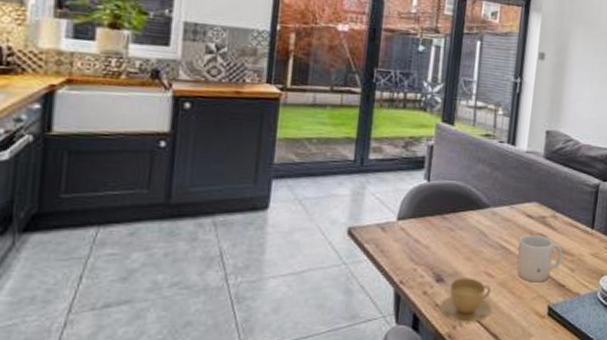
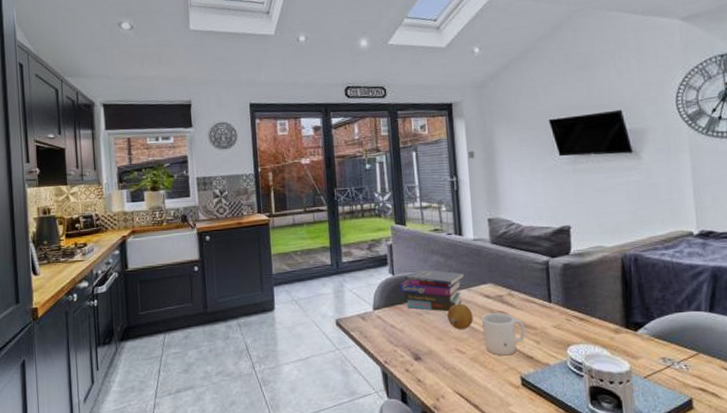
books: none [433,178,509,228] -> present [400,269,464,311]
teacup: present [440,278,491,322] -> none [422,355,468,394]
fruit: none [482,221,511,250] -> present [447,303,473,329]

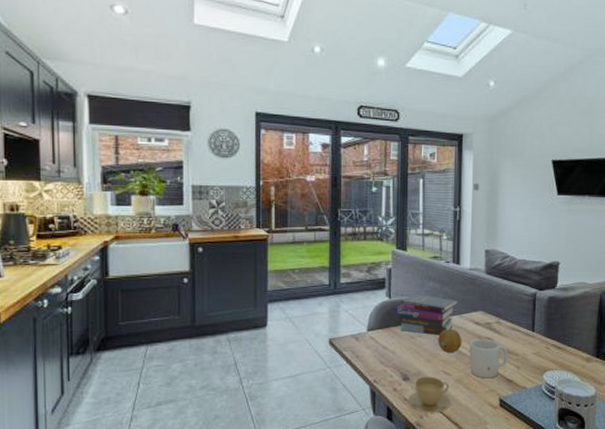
teacup: none [422,355,468,394] -> present [408,376,451,413]

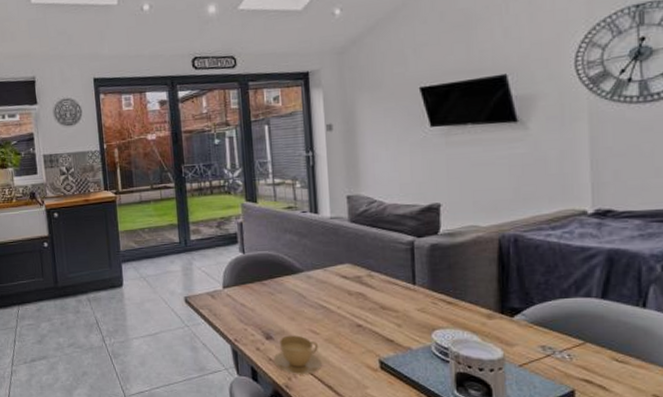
books: present [395,294,457,335] -> none [250,248,319,291]
fruit: present [438,329,462,353] -> none [301,284,329,310]
mug: present [469,338,509,379] -> none [337,293,386,338]

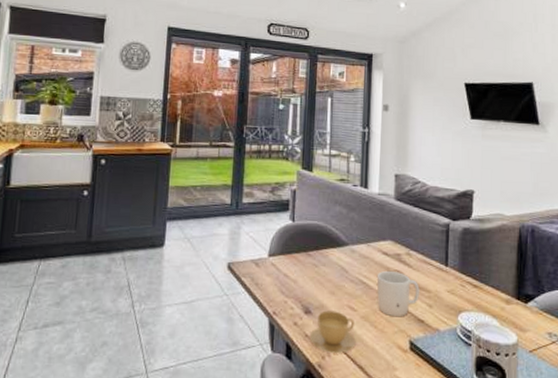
mug: none [337,293,386,338] -> present [376,270,420,317]

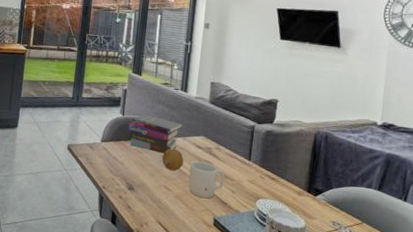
books: none [298,219,364,265] -> present [127,114,182,153]
teacup: present [309,310,356,353] -> none [131,188,169,223]
fruit: none [343,258,369,285] -> present [162,148,184,171]

